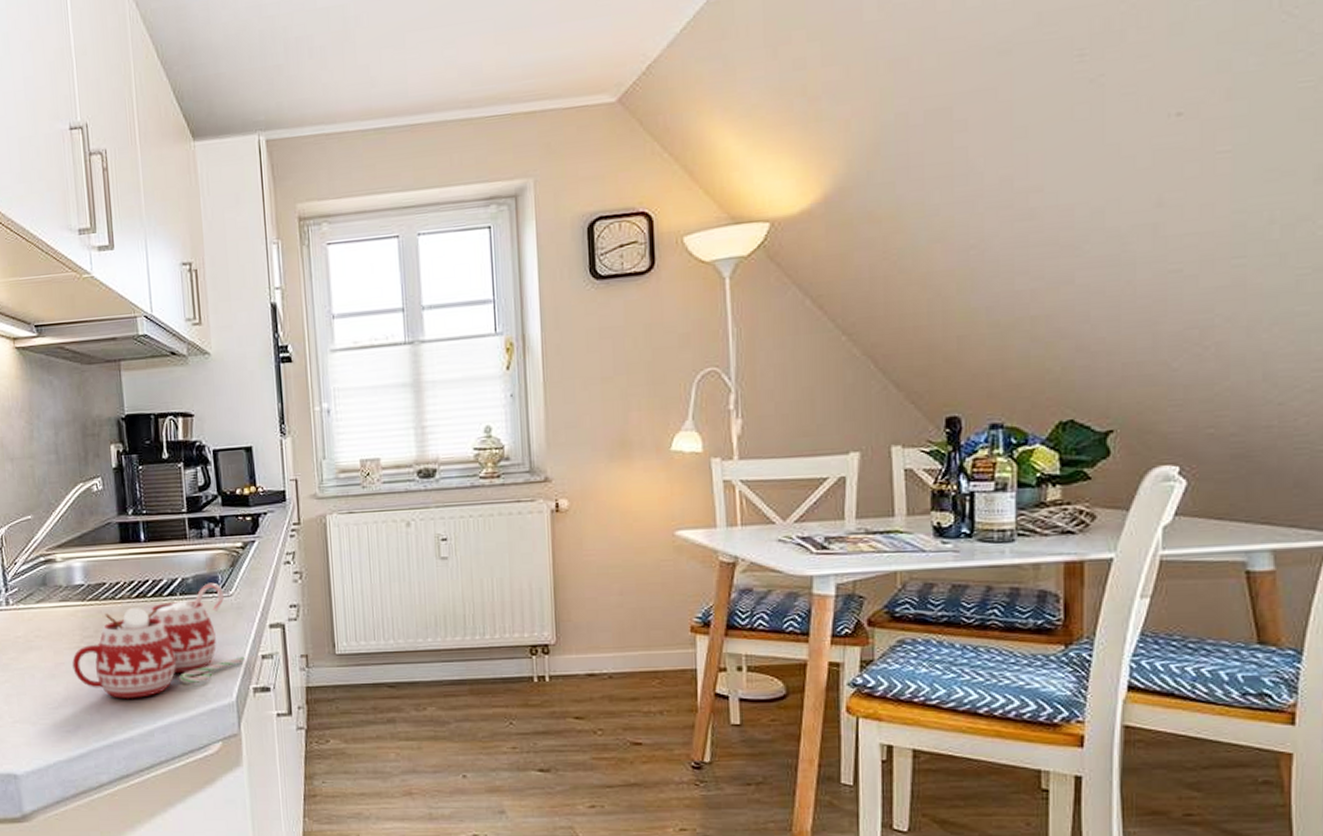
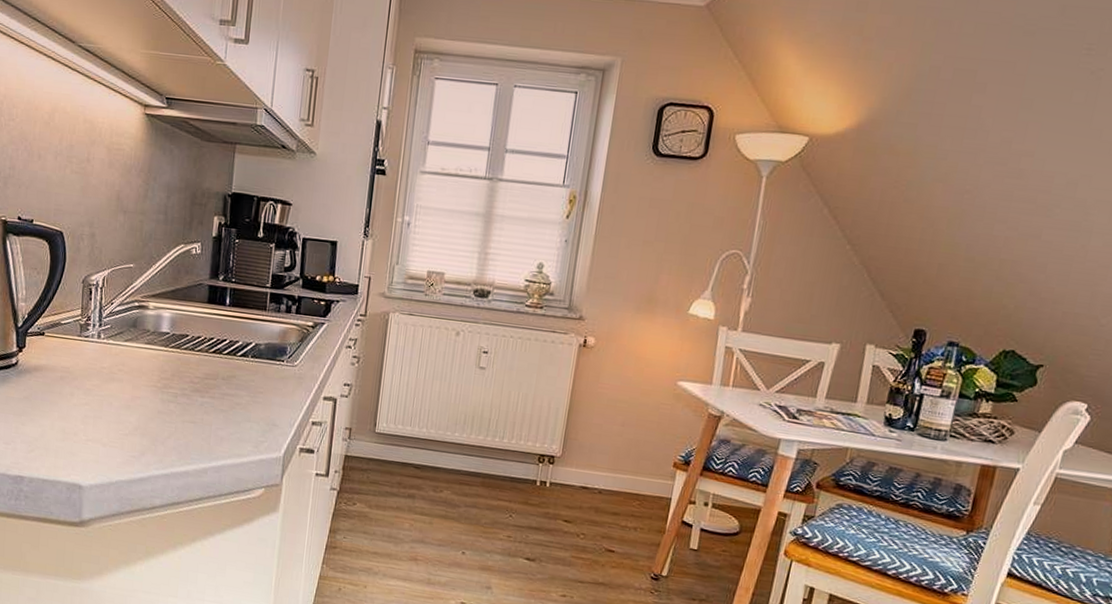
mug: present [72,582,245,698] -> none [147,351,297,439]

